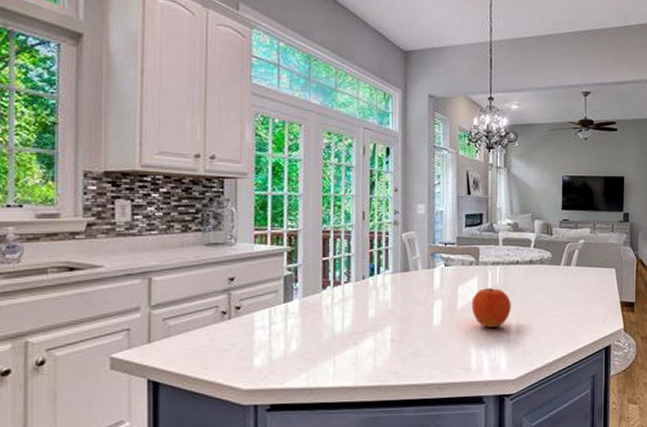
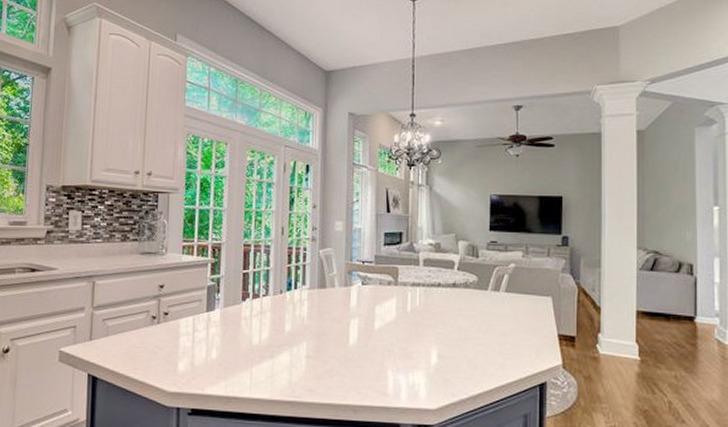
fruit: present [471,287,511,328] -> none [389,309,432,352]

